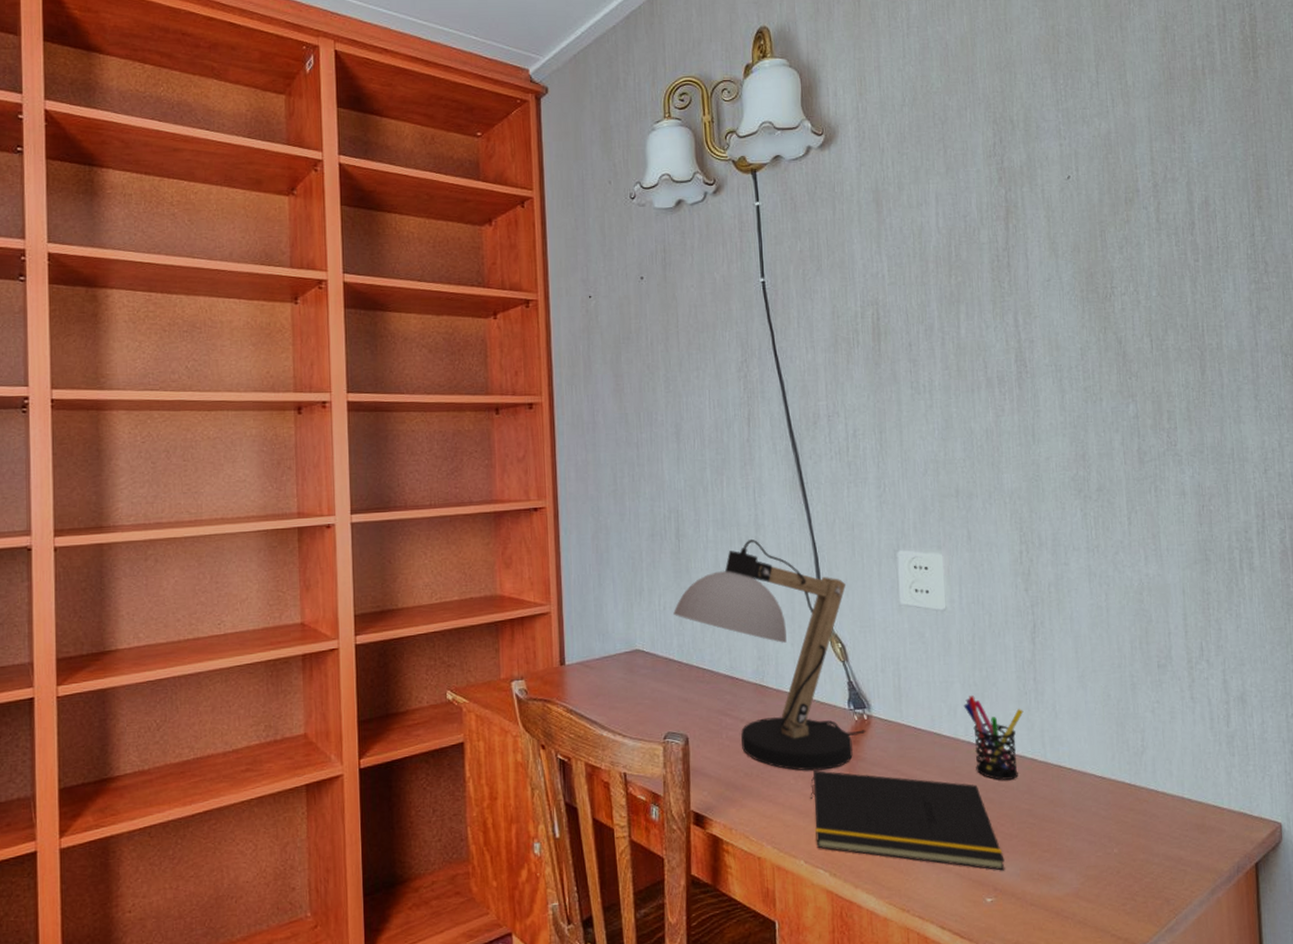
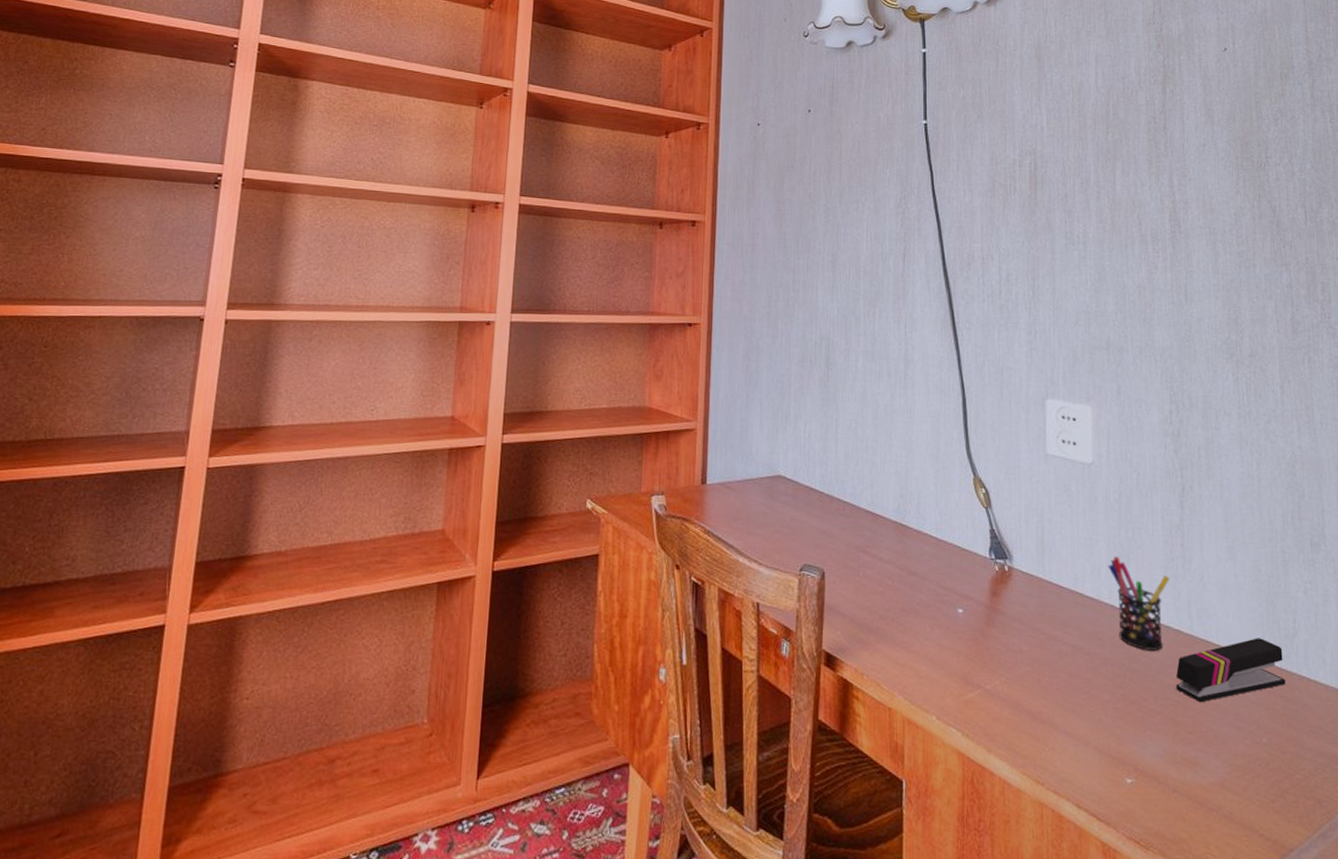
desk lamp: present [673,540,866,771] -> none [818,374,1006,621]
notepad: present [810,770,1005,871] -> none [946,620,1147,750]
stapler: none [1031,758,1135,823] -> present [1176,638,1286,703]

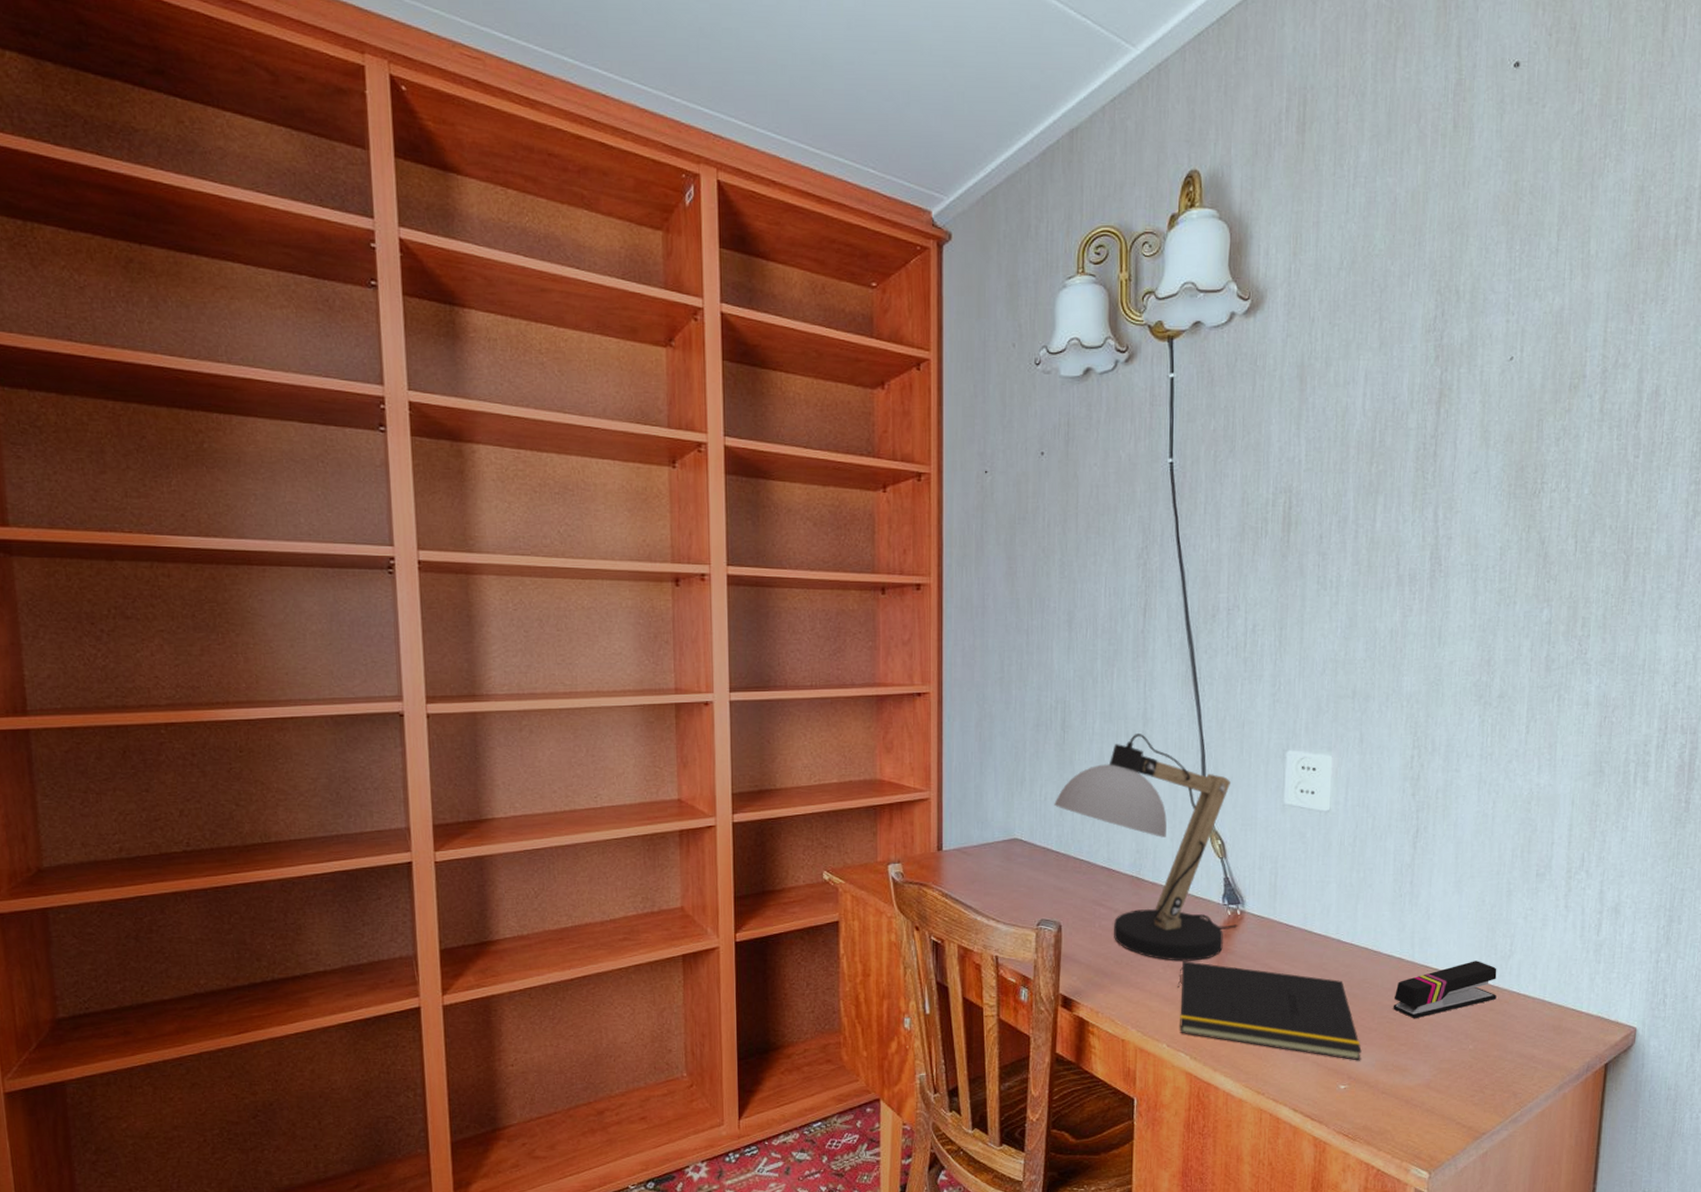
desk lamp: none [818,374,1006,621] -> present [1054,734,1238,961]
notepad: none [946,620,1147,750] -> present [1177,961,1362,1061]
pen holder: present [1108,556,1170,651] -> none [1337,896,1397,977]

